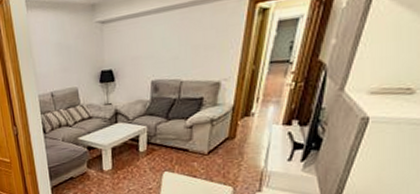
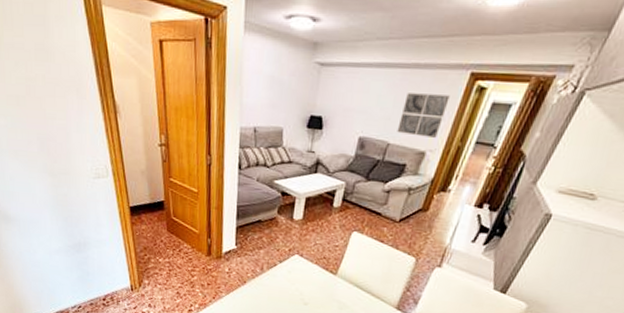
wall art: none [187,23,233,70] -> present [397,93,450,138]

